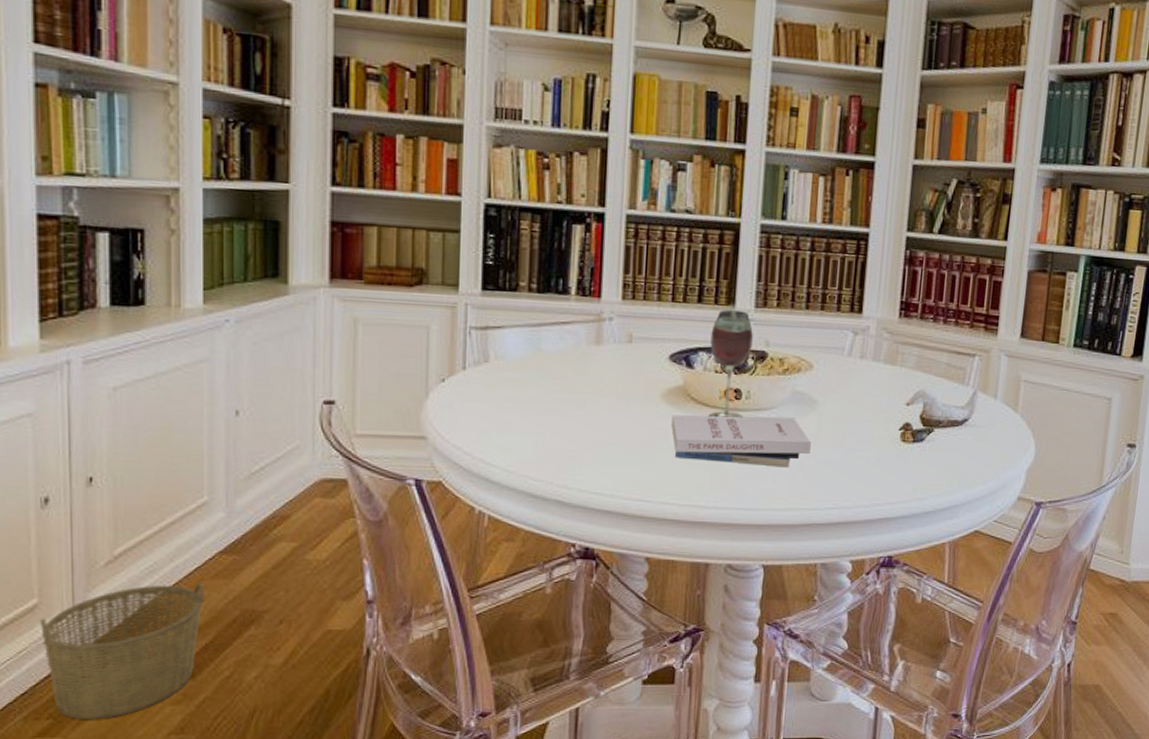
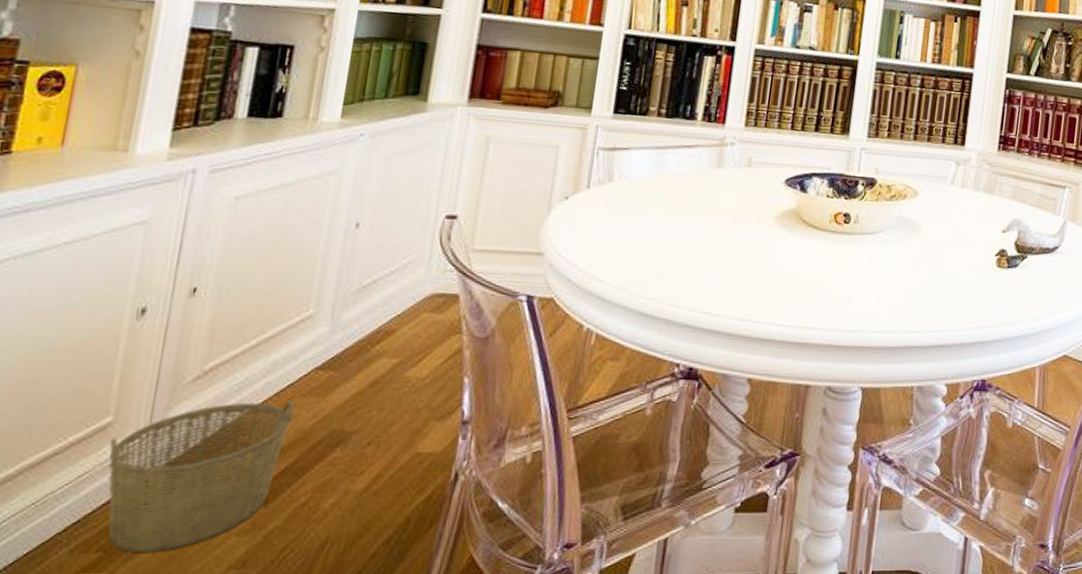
books: present [671,415,811,468] -> none [782,237,913,290]
wineglass: present [708,310,753,418] -> none [818,139,865,241]

